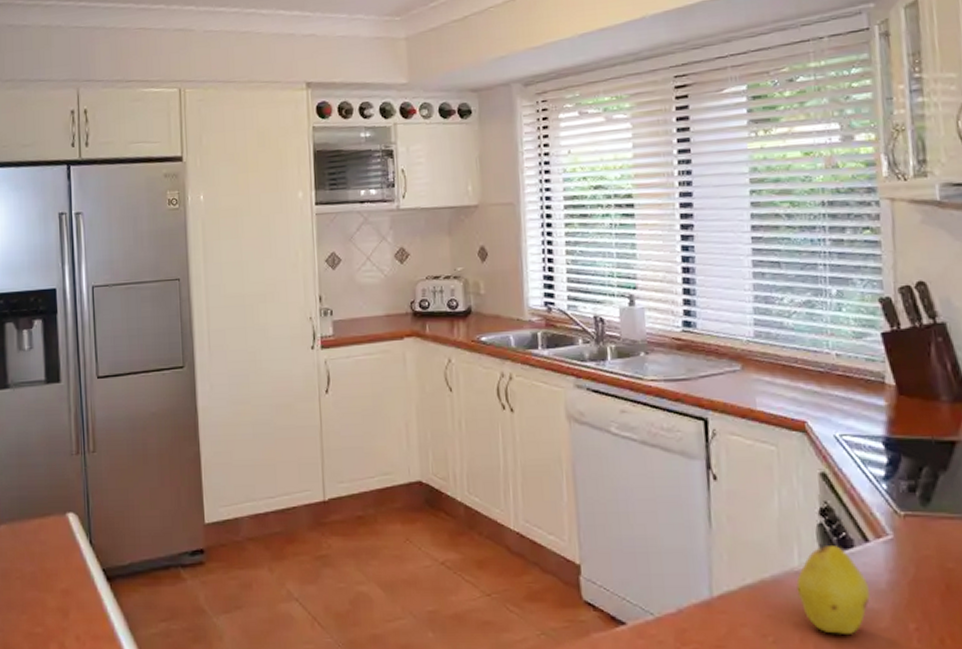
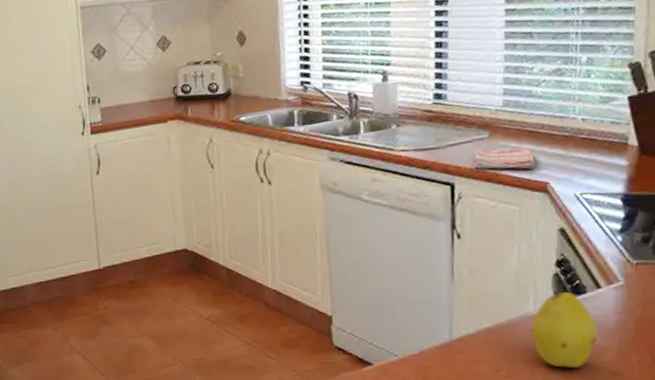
dish towel: none [726,382,791,406] -> present [473,148,535,169]

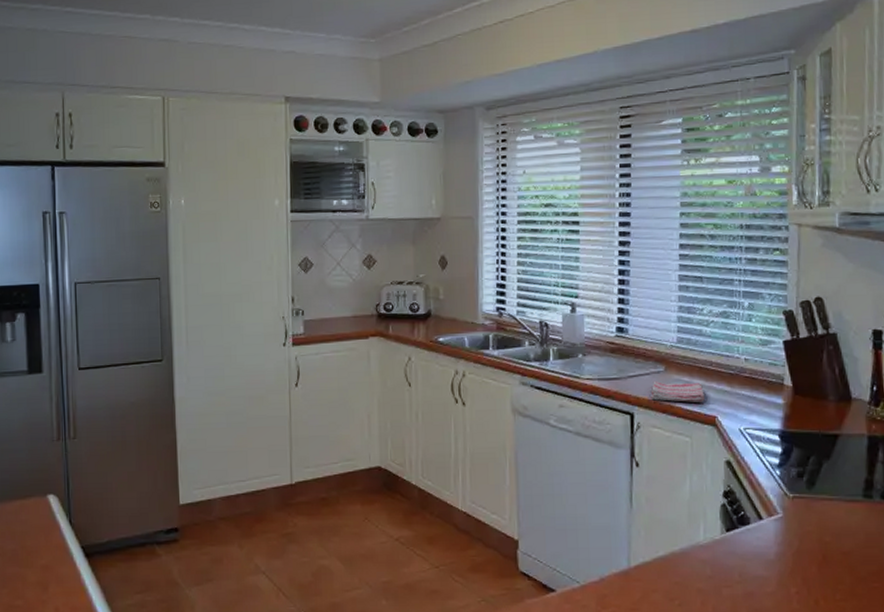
fruit: present [530,290,598,368] -> none [701,520,760,598]

